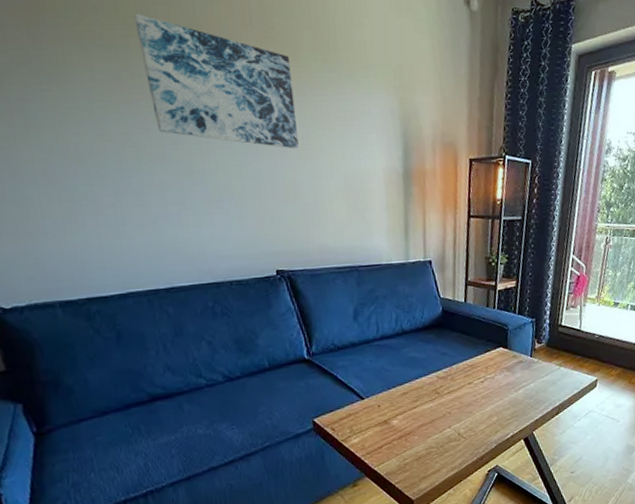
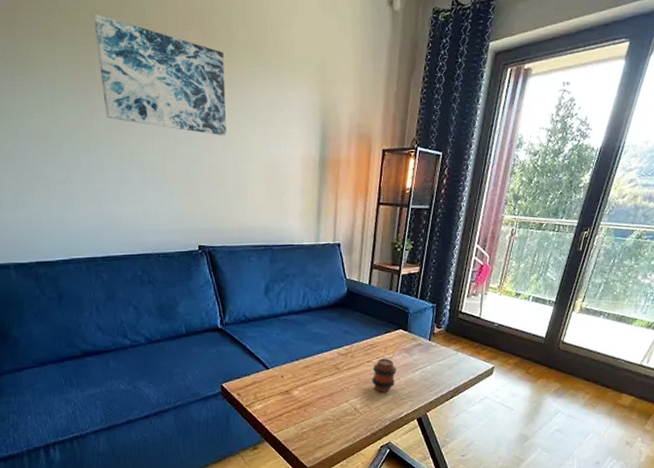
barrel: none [474,378,500,414] -> present [372,358,397,392]

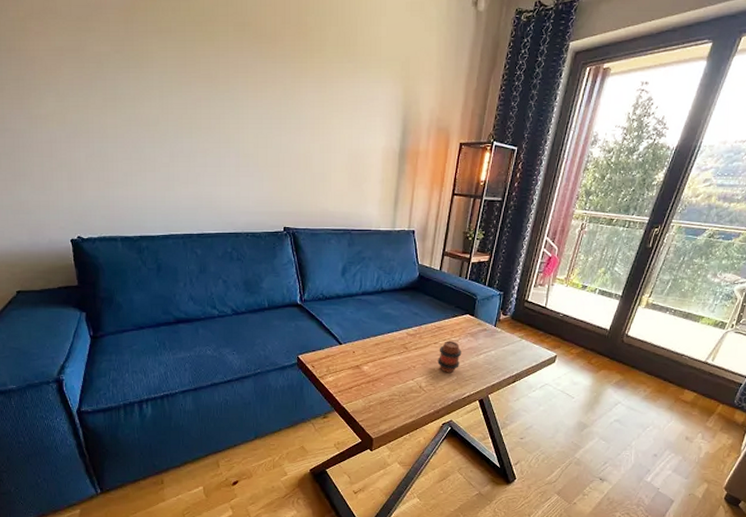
wall art: present [93,14,227,136] -> none [201,13,316,127]

